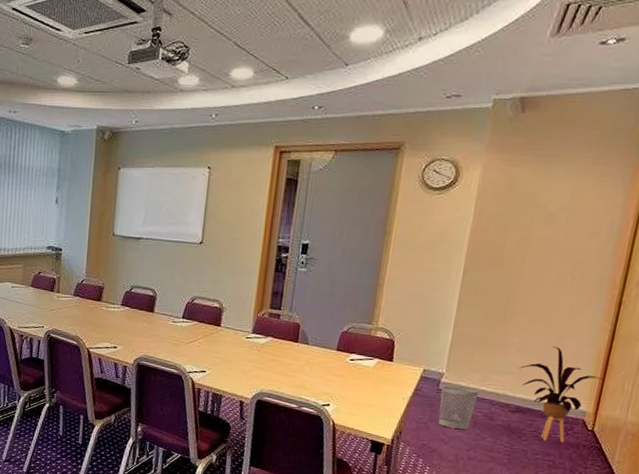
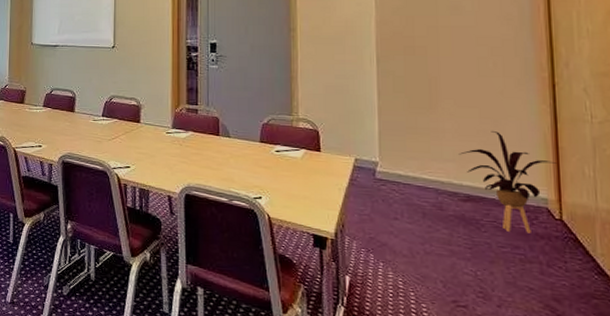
wastebasket: present [438,386,479,429] -> none [377,175,421,221]

